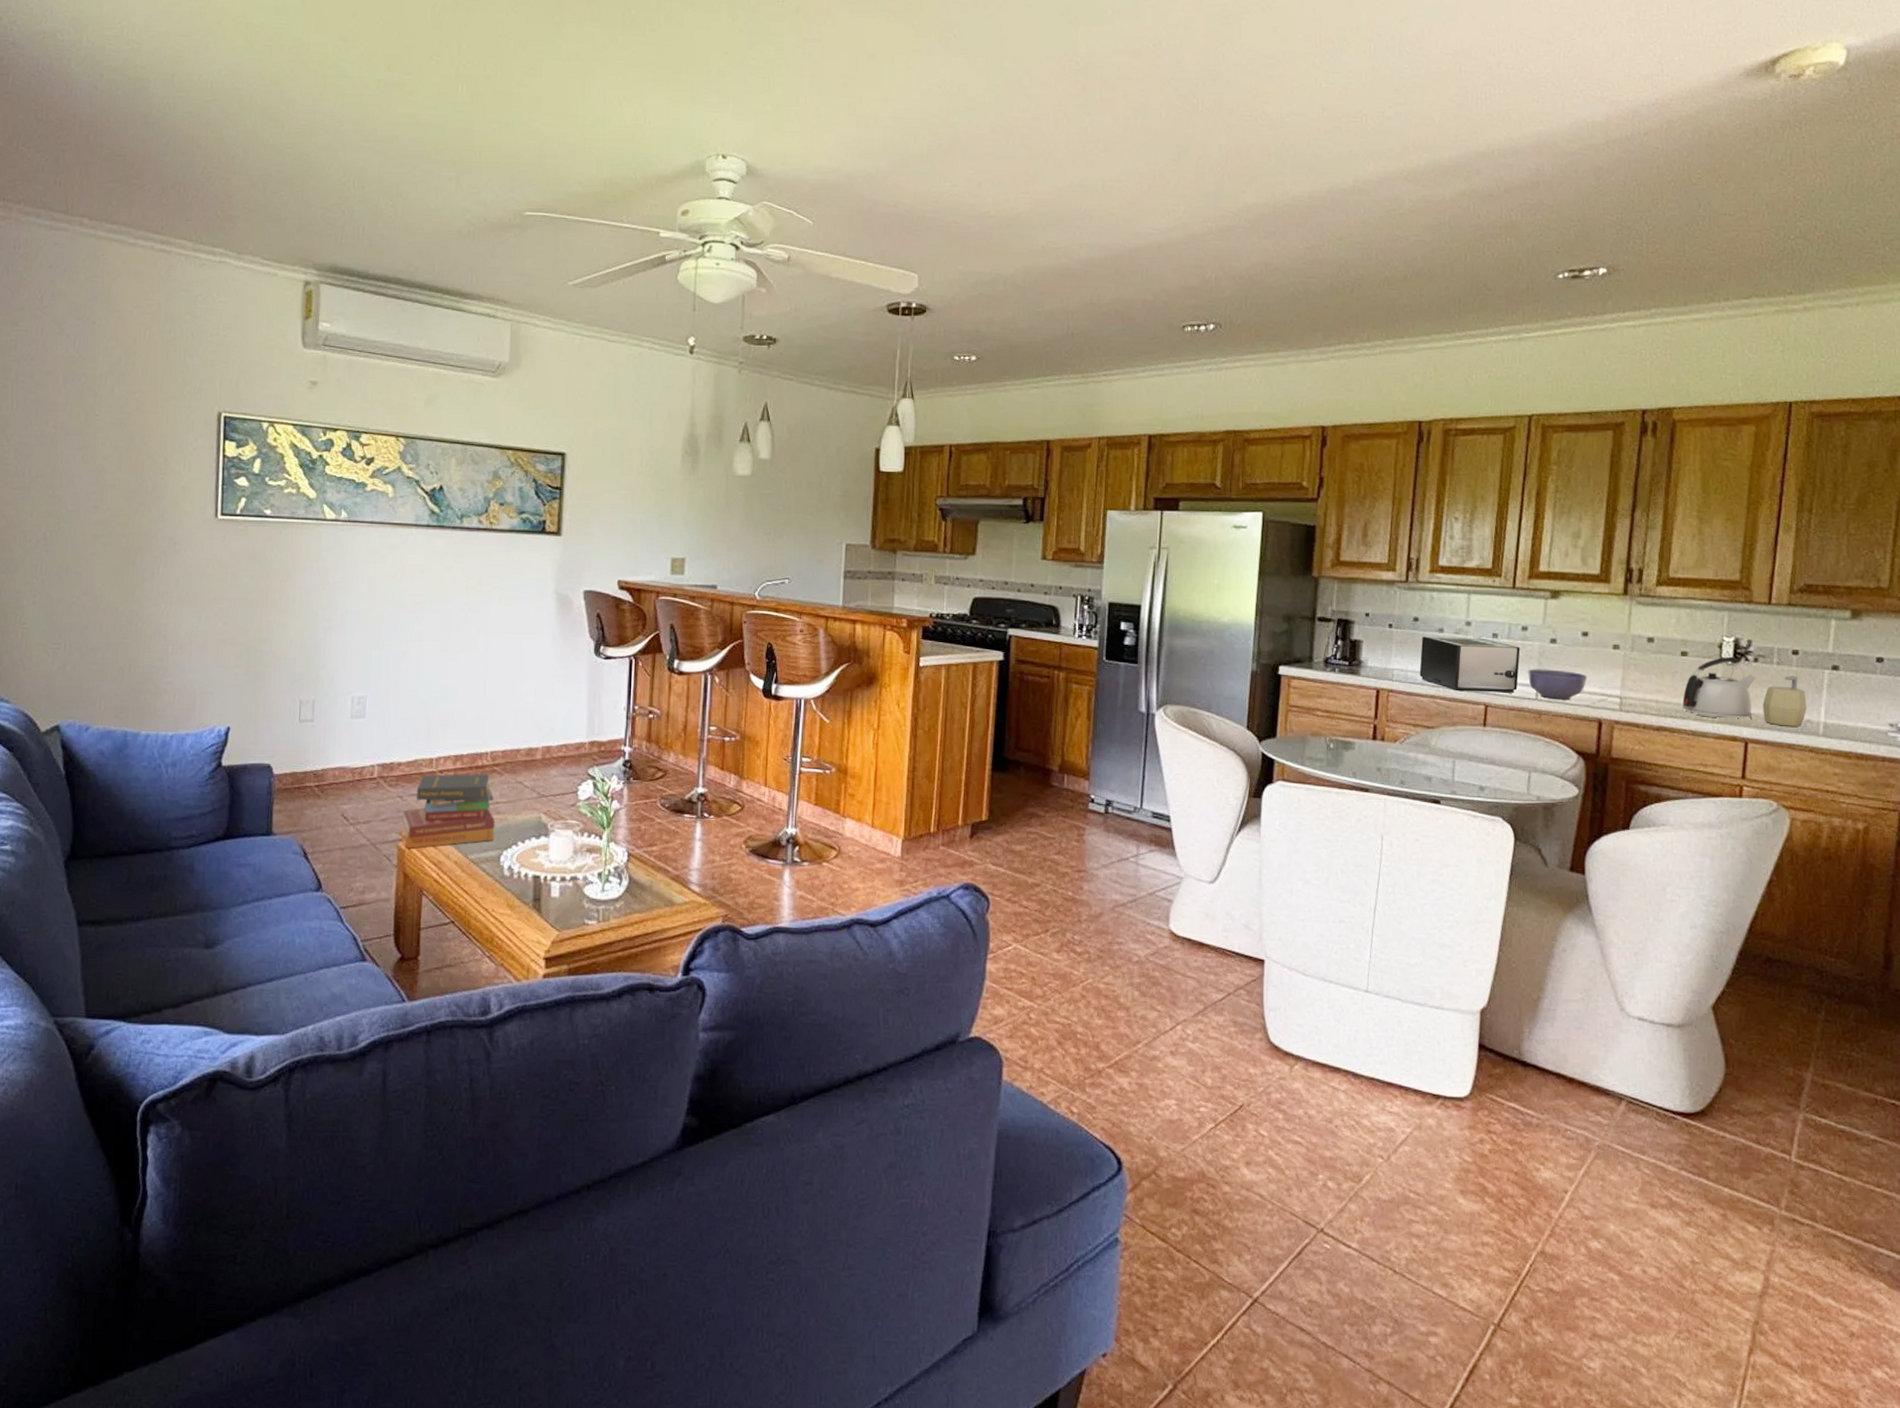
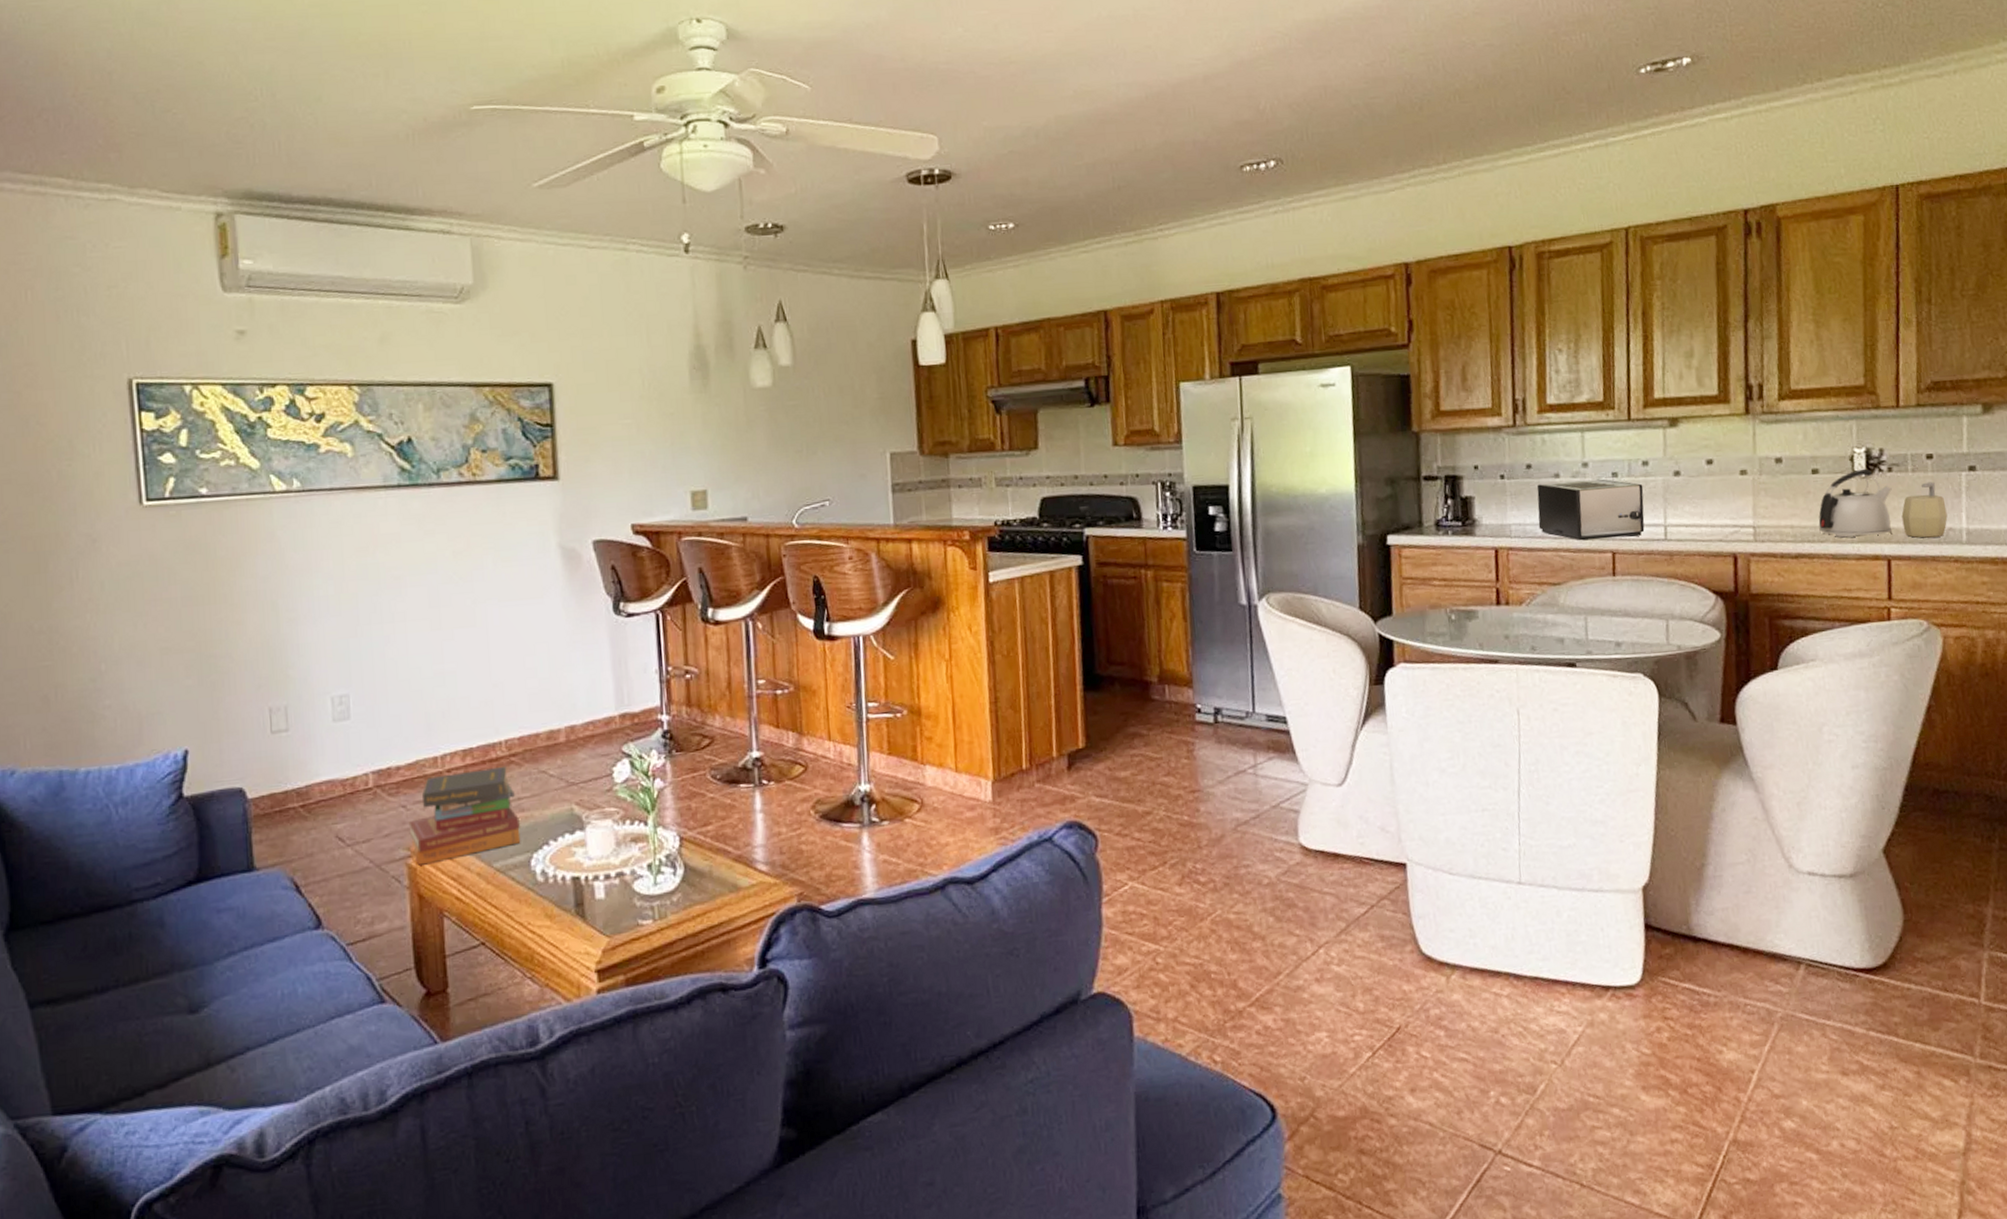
bowl: present [1528,669,1587,699] -> none [1653,504,1717,537]

